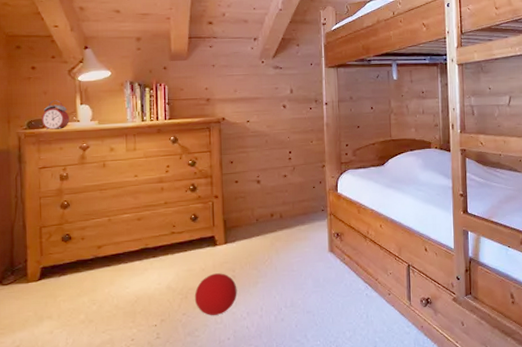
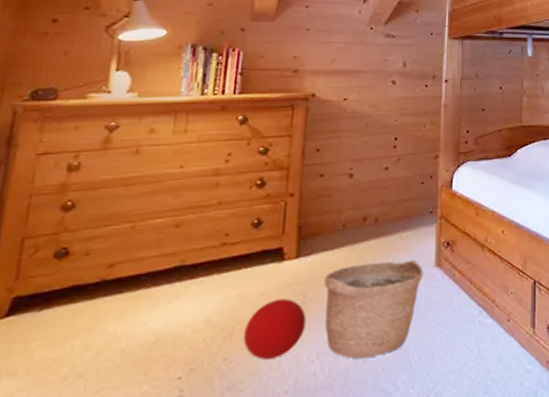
alarm clock: present [41,100,69,130] -> none [53,63,97,102]
basket: none [246,246,321,318] -> present [323,259,424,359]

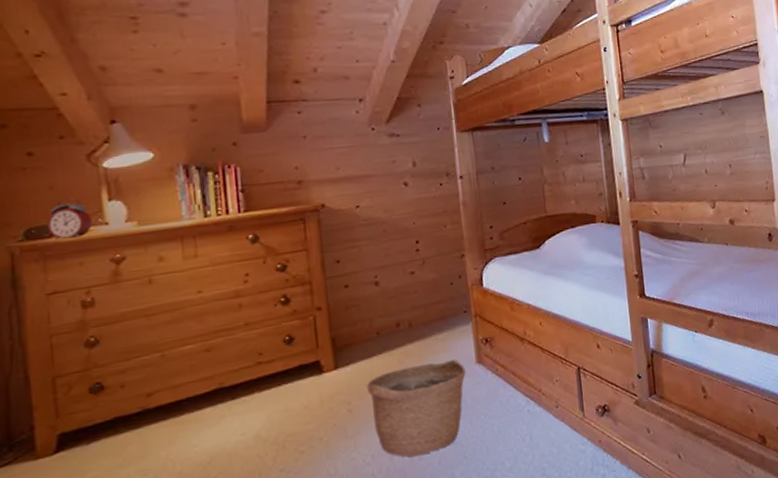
alarm clock: none [53,63,97,102] -> present [46,196,92,239]
ball: present [243,298,307,360] -> none [295,408,357,467]

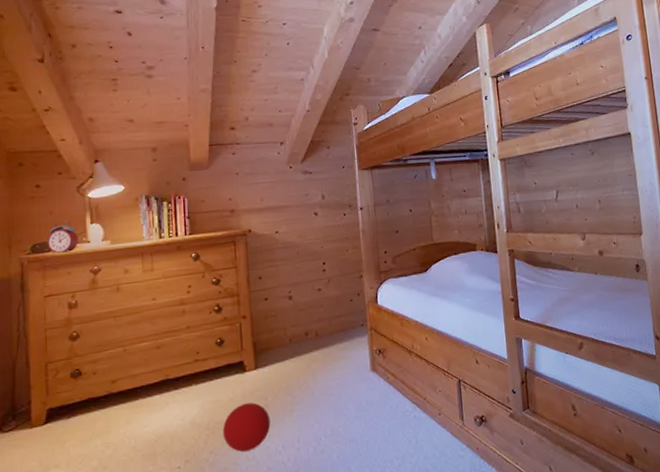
ball: none [295,408,357,467] -> present [222,402,271,452]
basket: present [366,359,466,457] -> none [279,366,362,450]

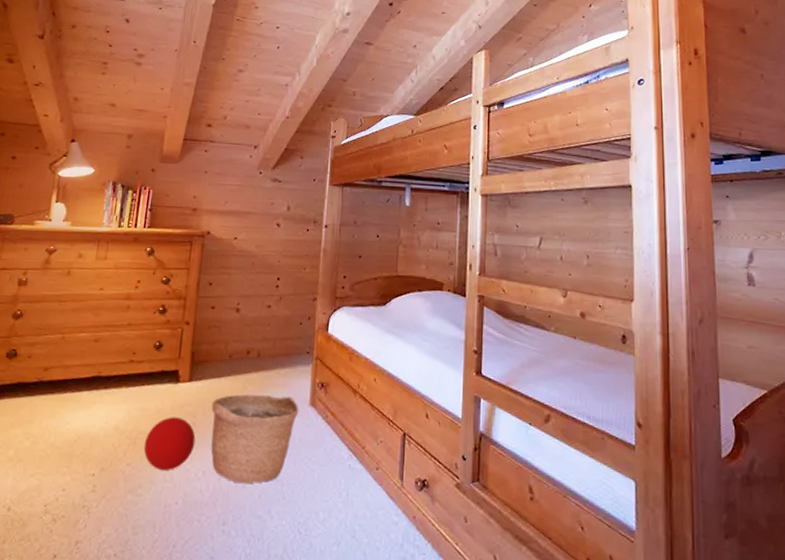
alarm clock: present [47,220,78,253] -> none [11,194,42,228]
basket: none [279,366,362,450] -> present [211,394,299,483]

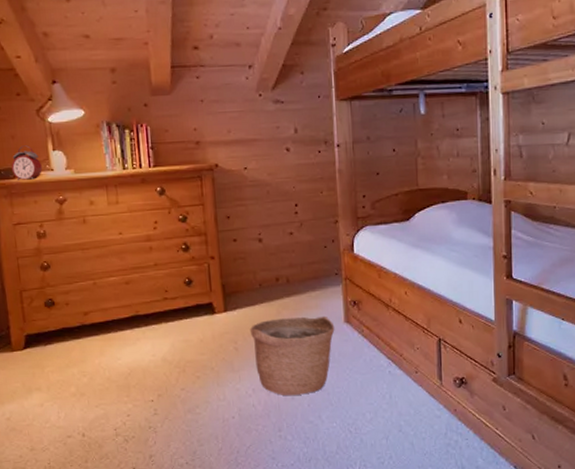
alarm clock: none [11,194,42,228] -> present [11,145,42,180]
ball: present [143,417,196,470] -> none [193,345,241,391]

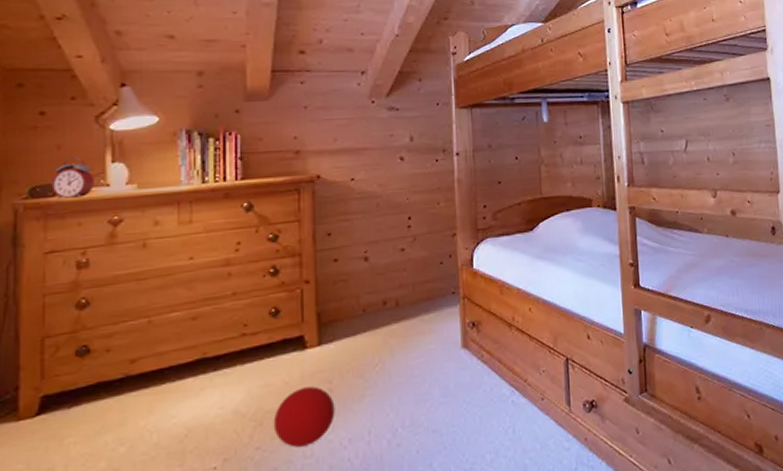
ball: none [193,345,241,391] -> present [273,386,335,448]
basket: present [249,316,335,395] -> none [348,341,451,443]

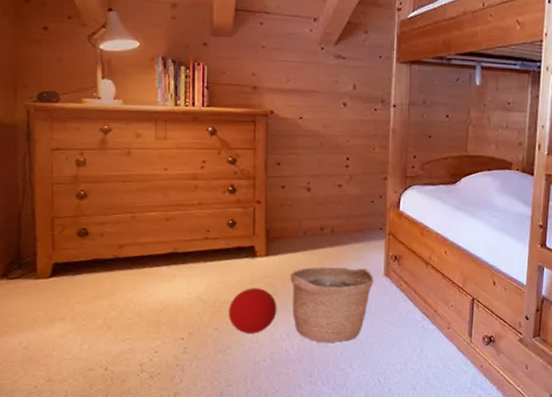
alarm clock: present [51,157,94,199] -> none [55,70,88,106]
basket: none [348,341,451,443] -> present [289,267,374,342]

